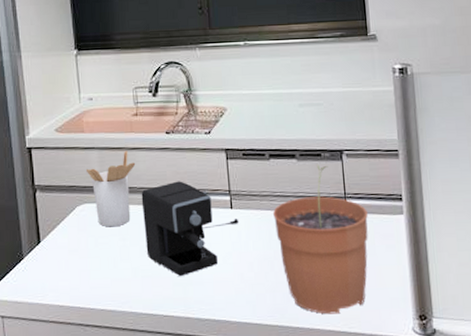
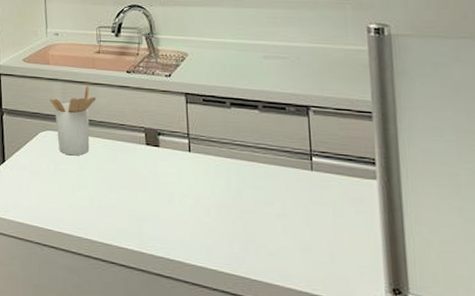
coffee maker: present [141,181,238,276] -> none [100,119,196,211]
plant pot: present [273,164,368,315] -> none [233,117,336,273]

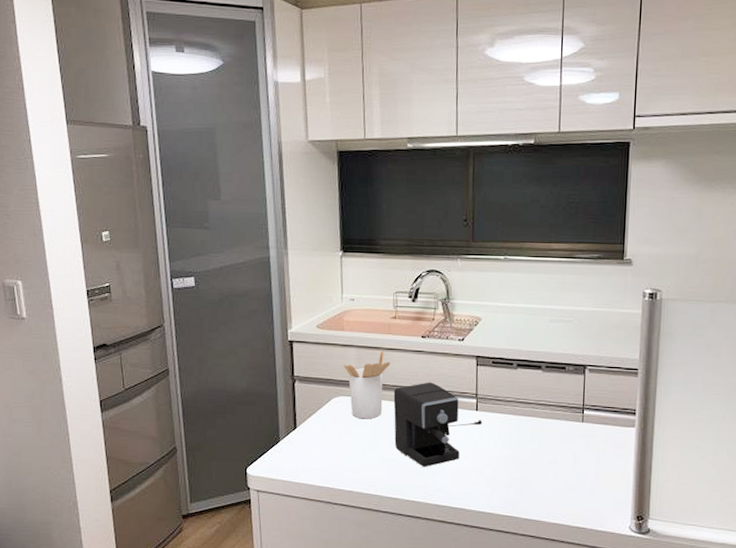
coffee maker: none [100,119,196,211] -> present [393,382,482,467]

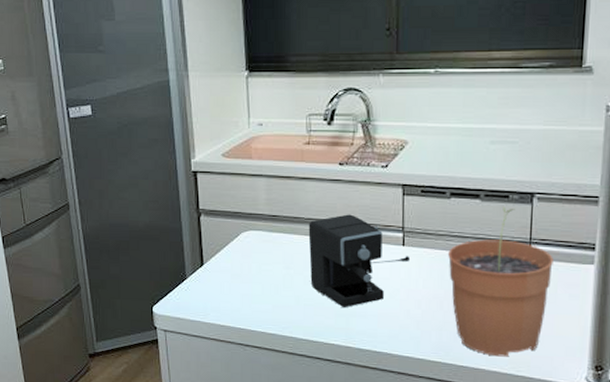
utensil holder: present [343,351,391,419] -> none [252,180,305,255]
plant pot: none [515,376,602,510] -> present [448,206,553,357]

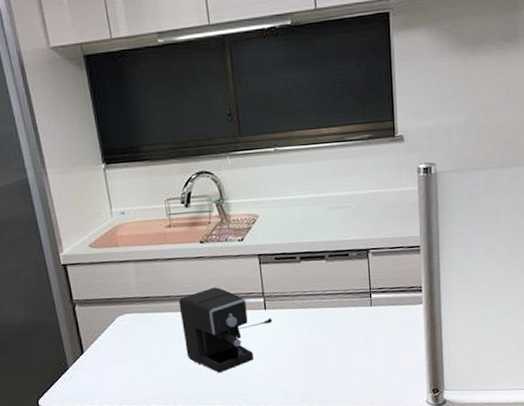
plant pot: present [448,206,553,357] -> none [304,263,390,395]

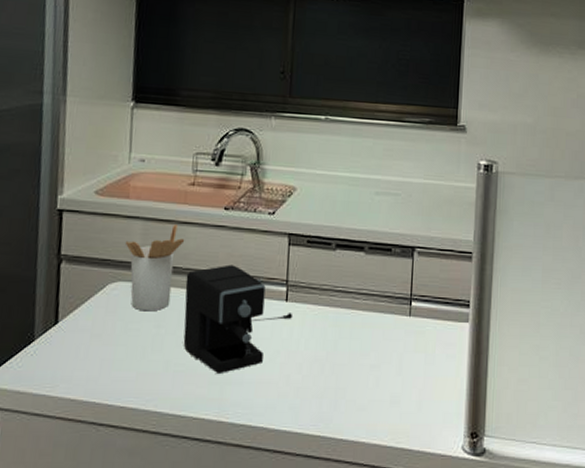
utensil holder: none [123,262,172,334] -> present [125,225,185,312]

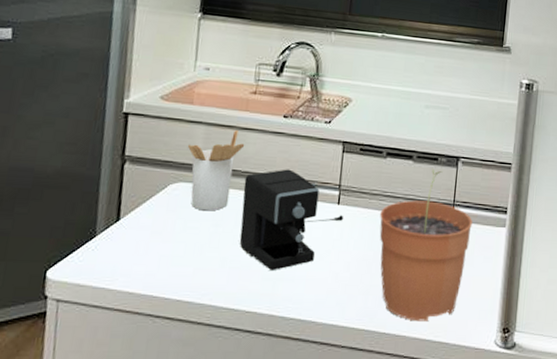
plant pot: none [331,260,432,427] -> present [379,168,473,322]

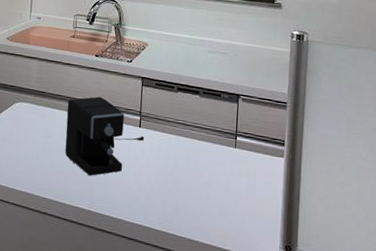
utensil holder: present [187,130,245,211] -> none [26,65,67,126]
plant pot: present [379,168,473,322] -> none [174,103,253,232]

